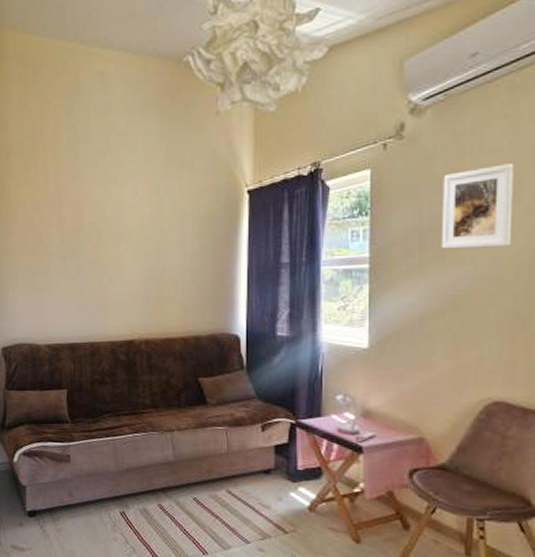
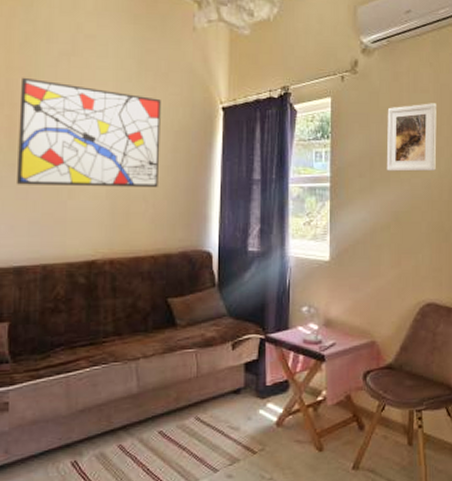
wall art: none [66,178,188,274] -> present [17,77,161,187]

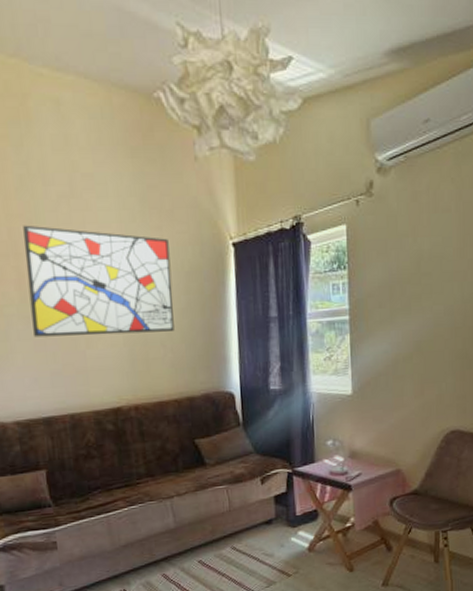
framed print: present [386,103,437,172] -> none [406,223,460,300]

